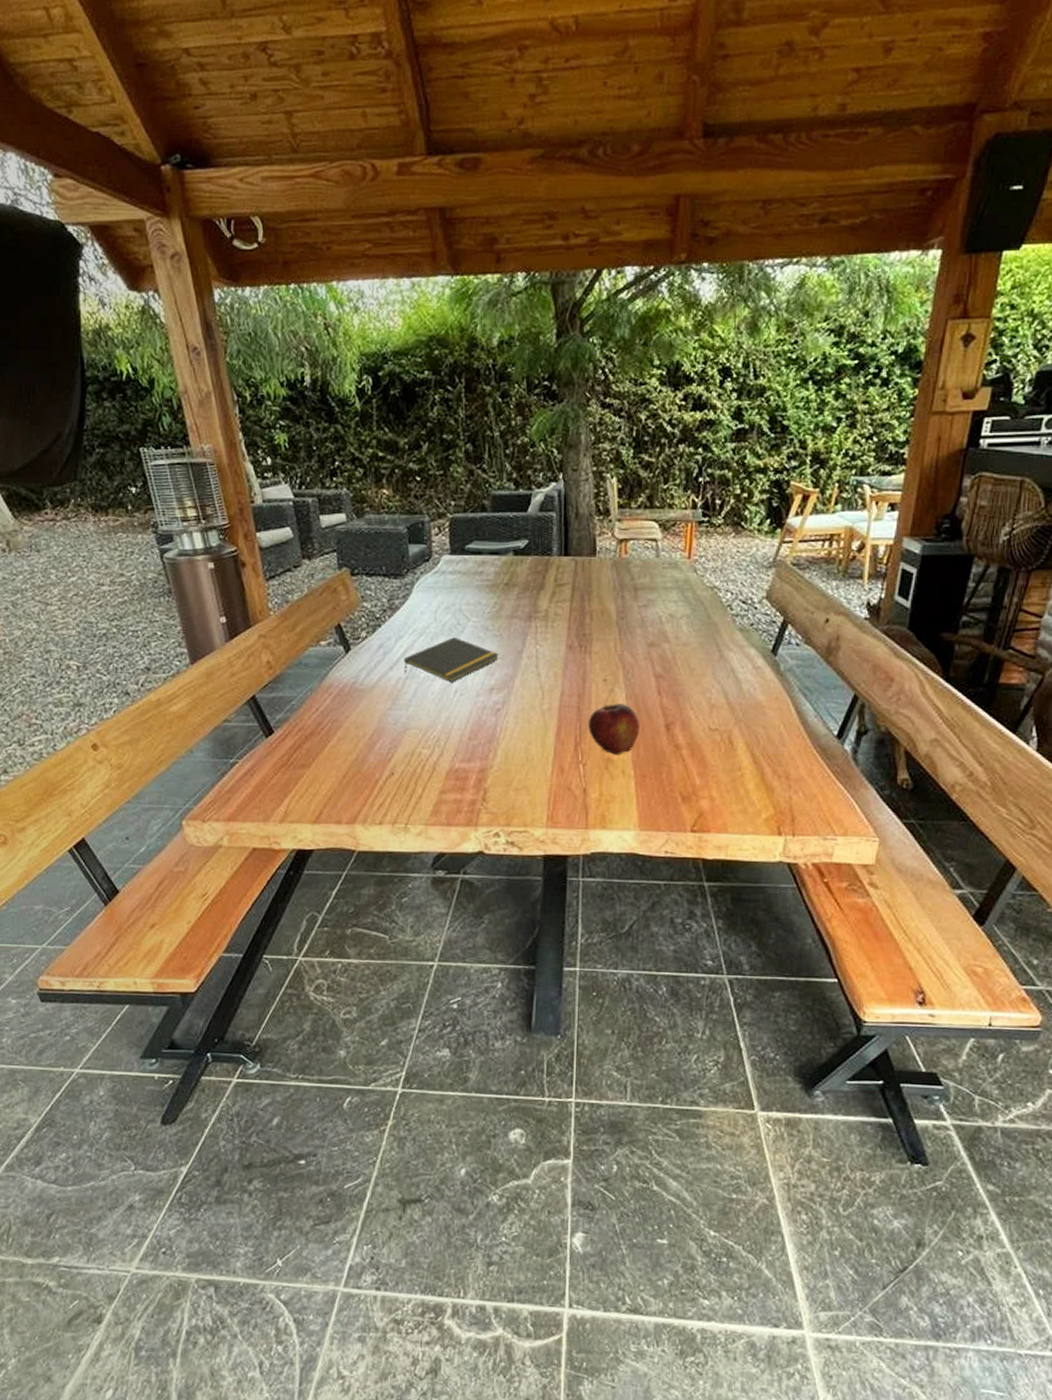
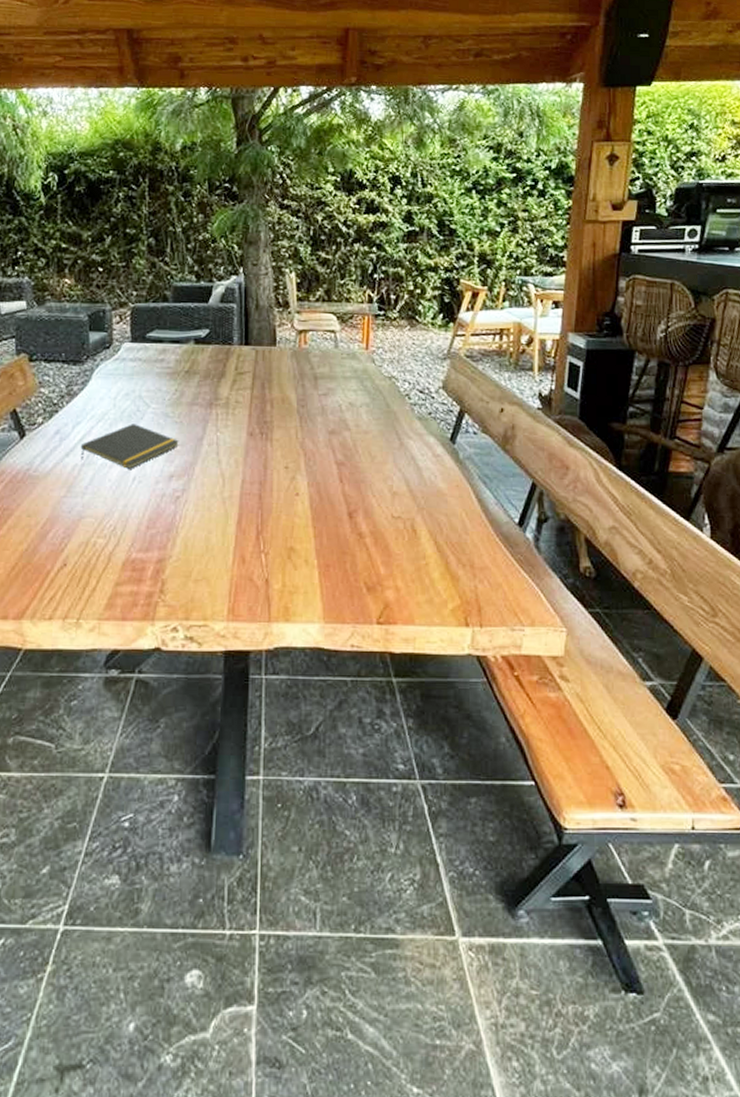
fruit: present [588,703,641,755] -> none [270,491,323,544]

